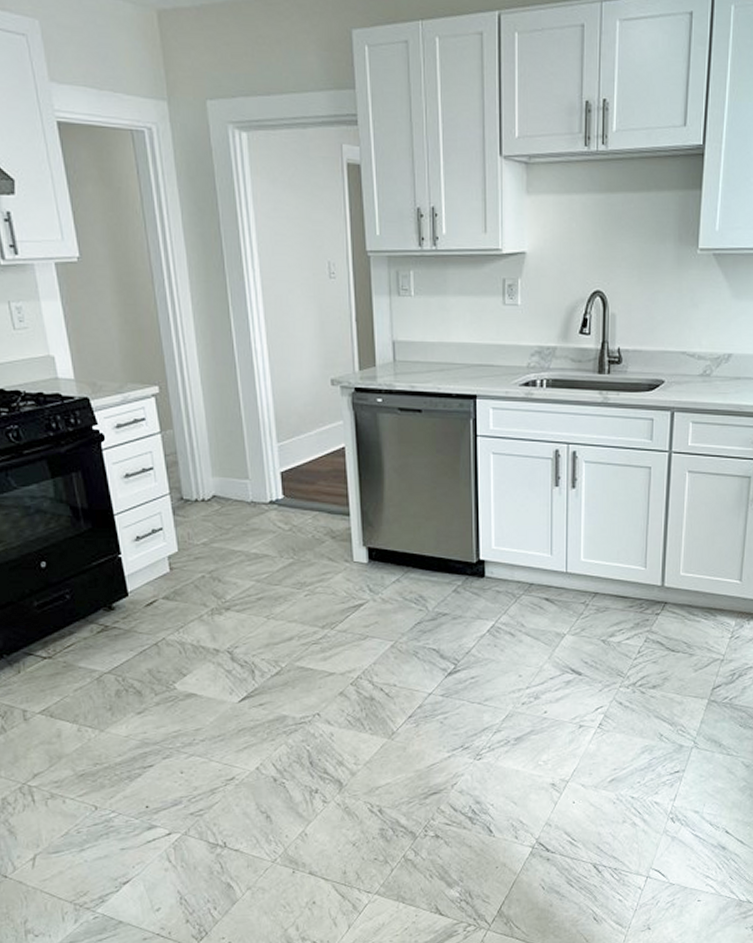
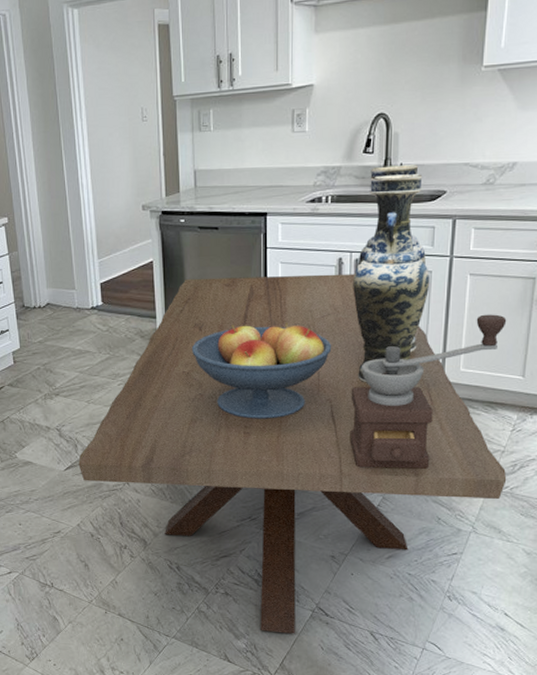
dining table: none [256,468,726,876] -> present [78,274,507,634]
fruit bowl: none [392,521,549,633] -> present [191,322,332,419]
coffee grinder: none [569,514,724,684] -> present [350,314,507,469]
vase: none [571,349,650,591] -> present [353,165,430,384]

